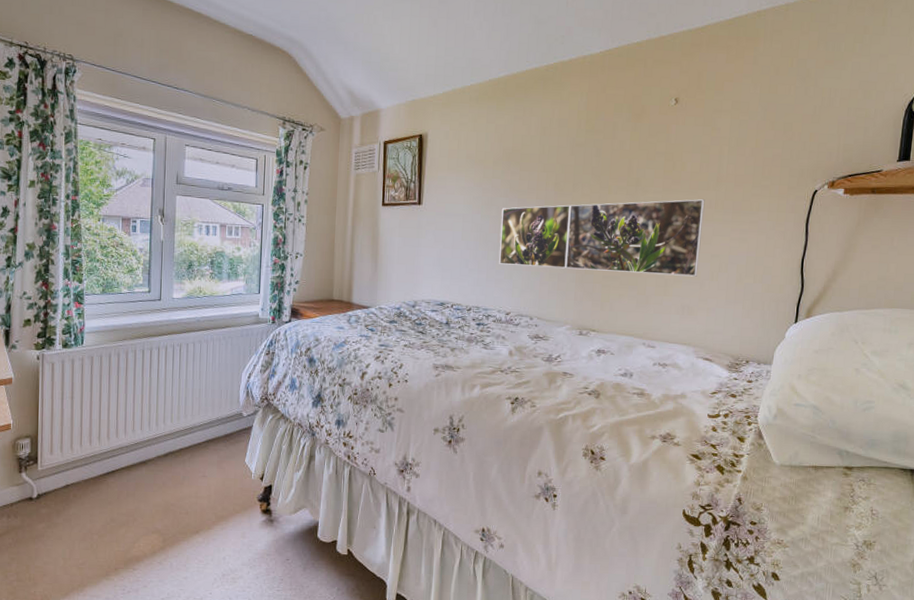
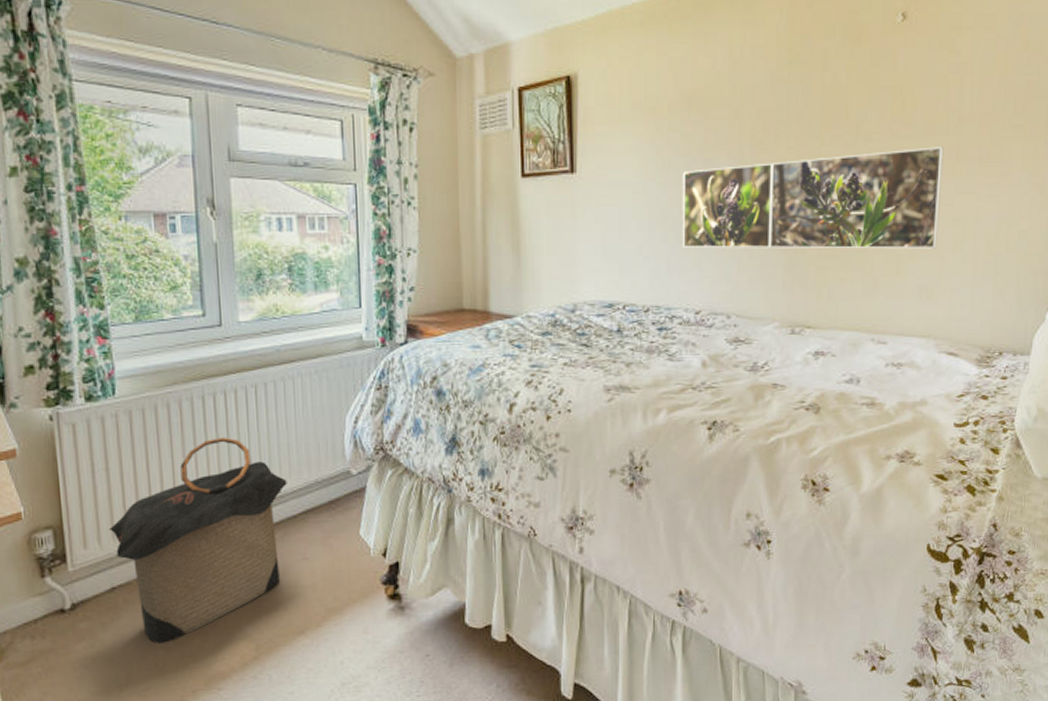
laundry hamper: none [68,381,196,530] -> present [108,437,287,644]

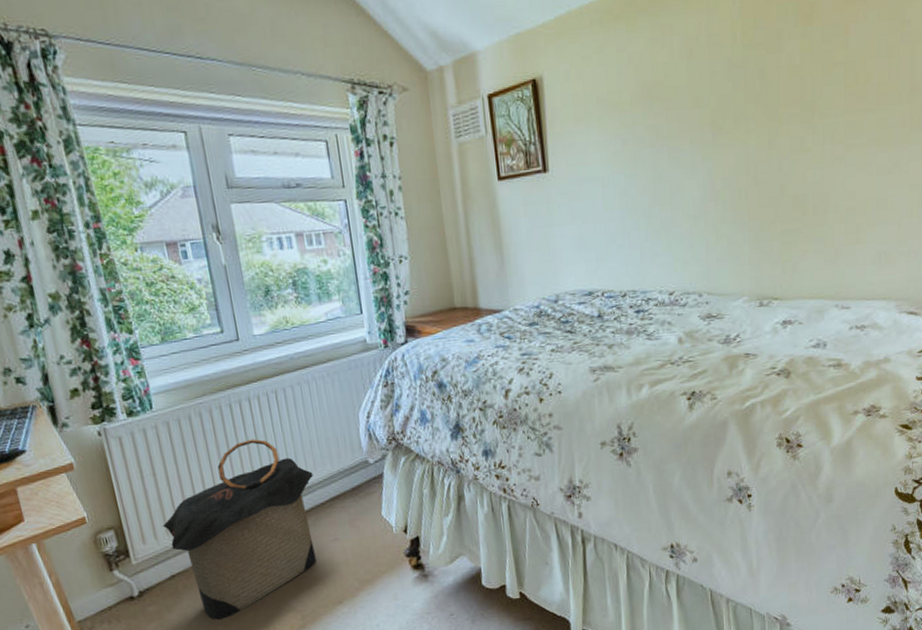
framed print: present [682,147,944,249] -> none [648,116,897,234]

